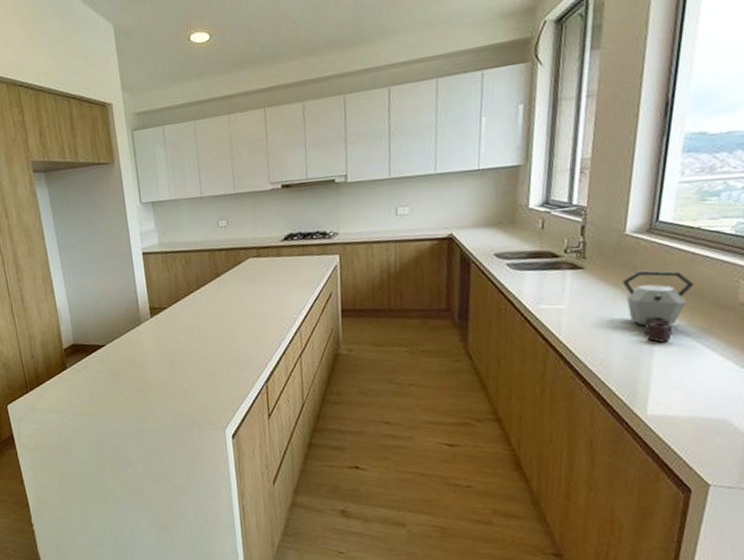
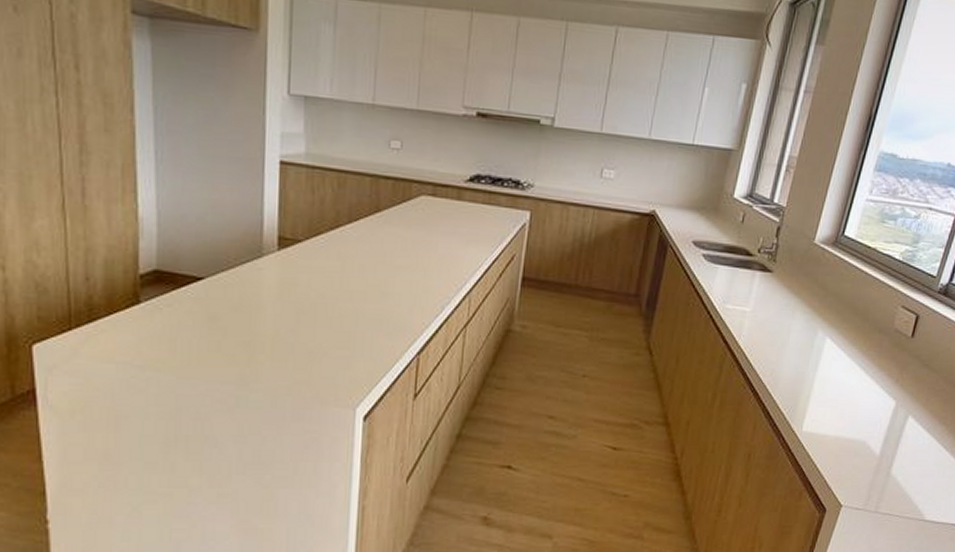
kettle: present [622,270,695,343] -> none [803,283,863,359]

